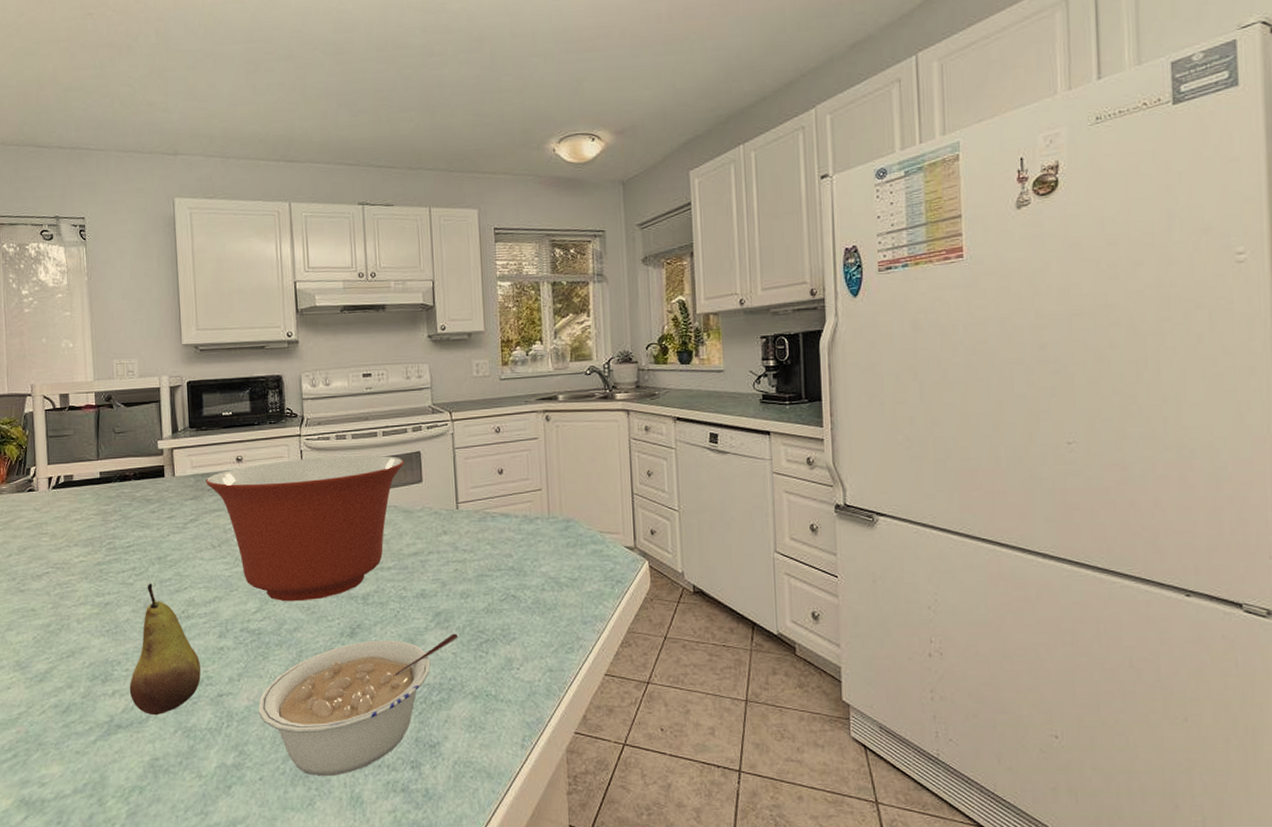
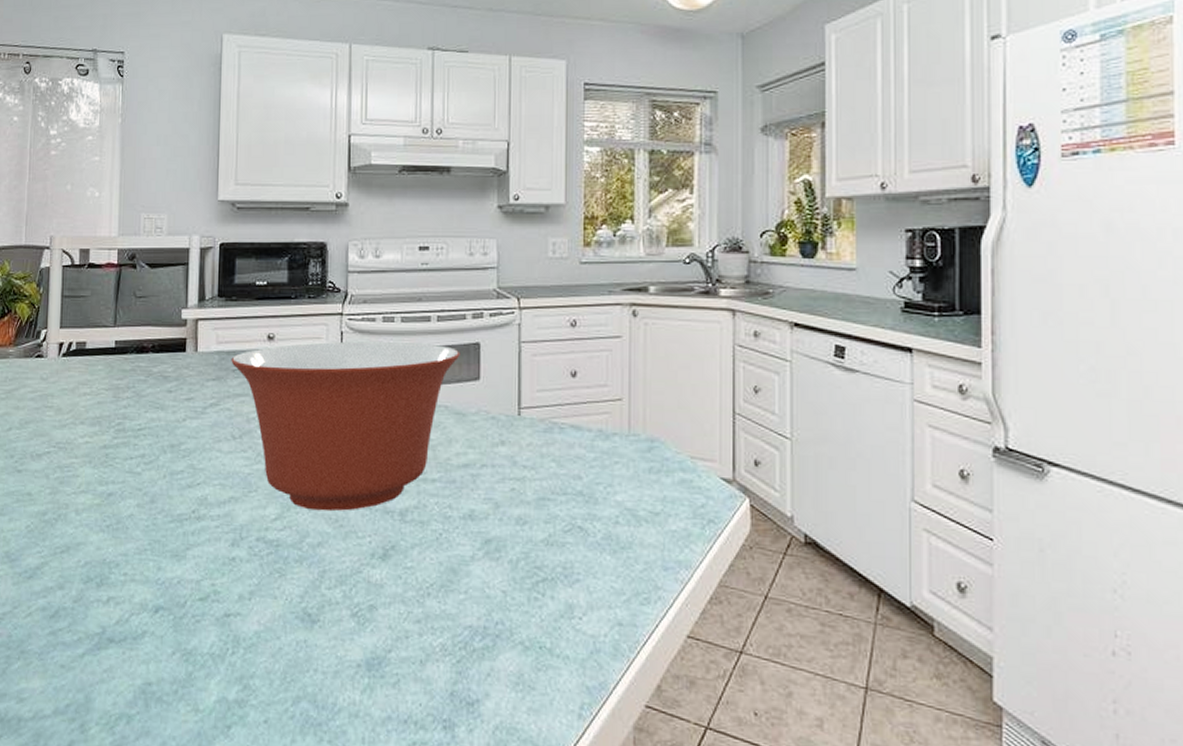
fruit: present [129,584,201,716] -> none [126,475,208,632]
legume: present [258,633,459,776] -> none [269,566,511,728]

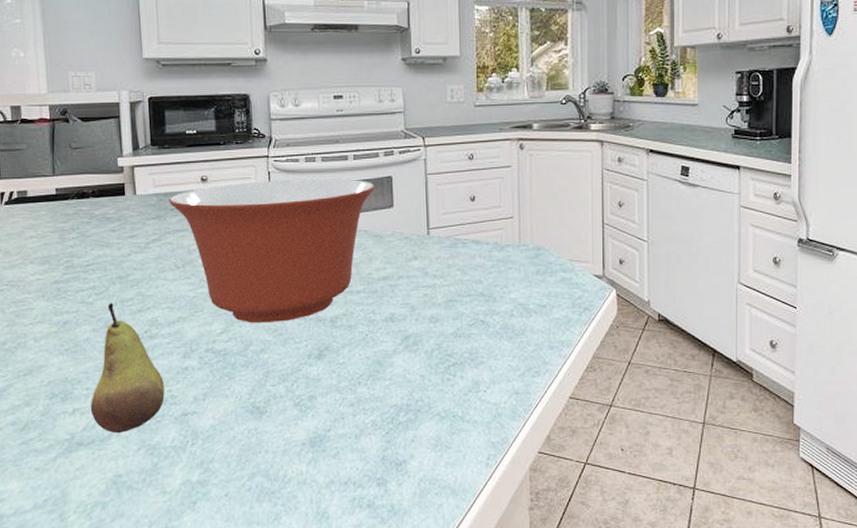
fruit: none [126,475,208,632] -> present [90,303,165,434]

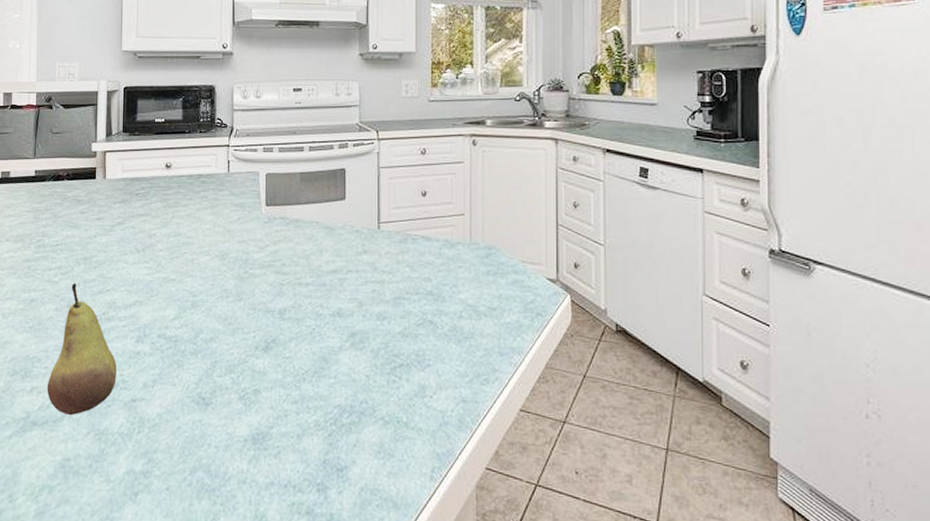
mixing bowl: present [168,179,376,323] -> none [134,168,329,312]

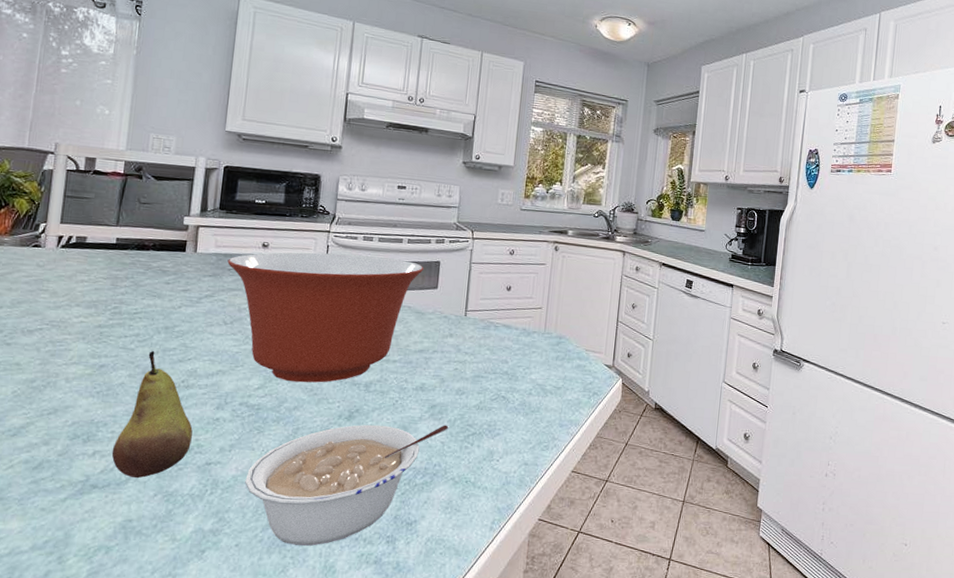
mixing bowl: none [134,168,329,312] -> present [227,252,424,383]
legume: none [170,355,373,492] -> present [245,424,449,546]

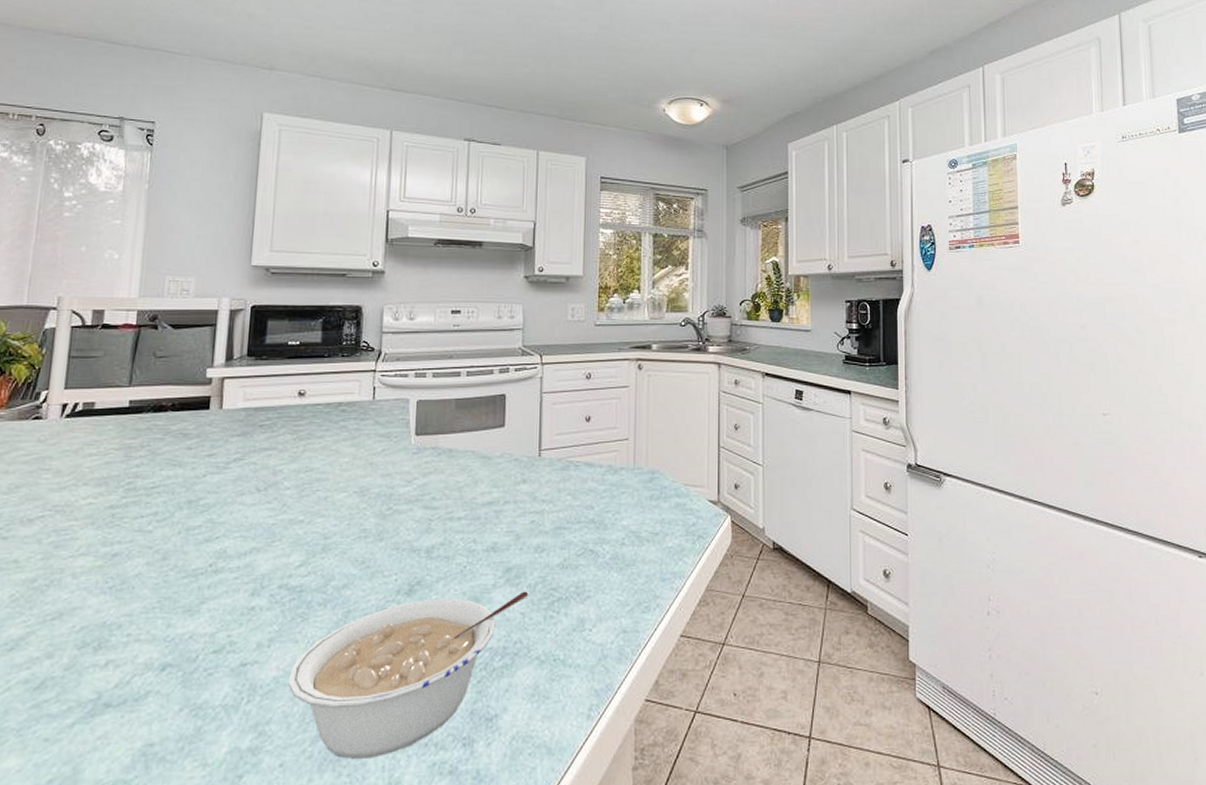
fruit: present [111,351,193,479] -> none [127,531,224,691]
mixing bowl: present [227,252,424,383] -> none [258,395,488,555]

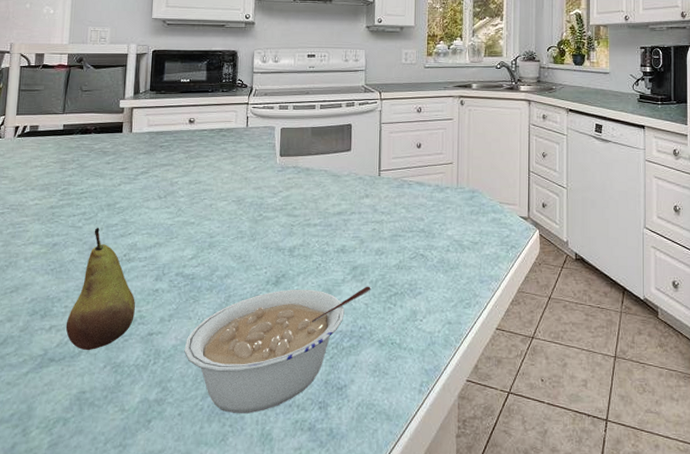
fruit: none [127,531,224,691] -> present [65,228,135,351]

